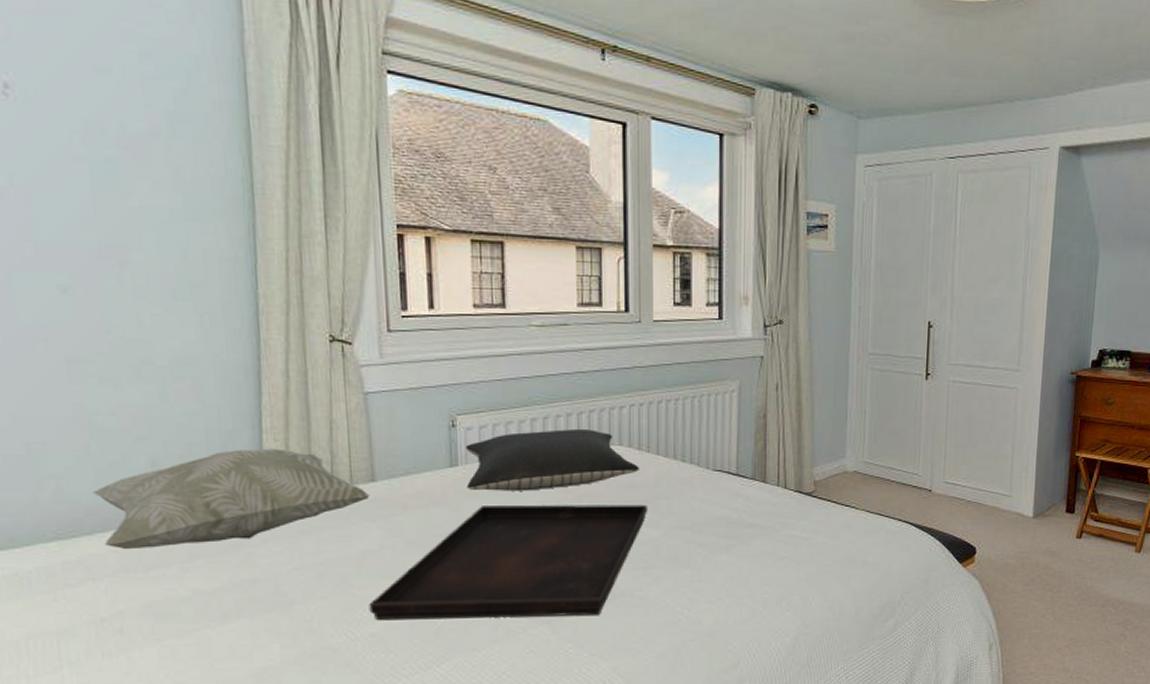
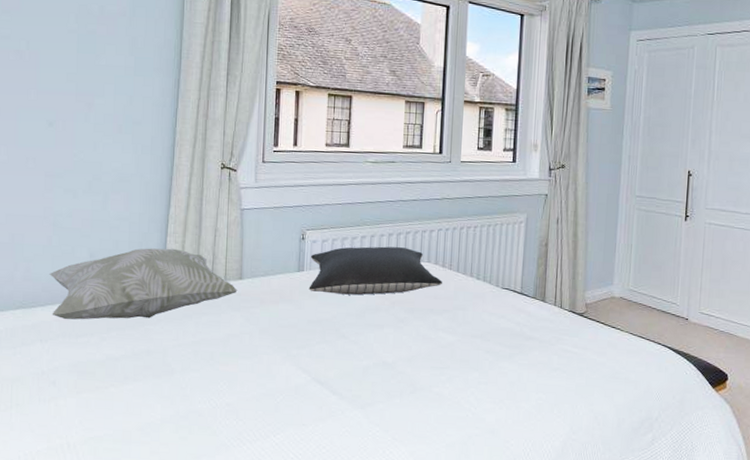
serving tray: present [369,504,648,621] -> none [228,305,448,405]

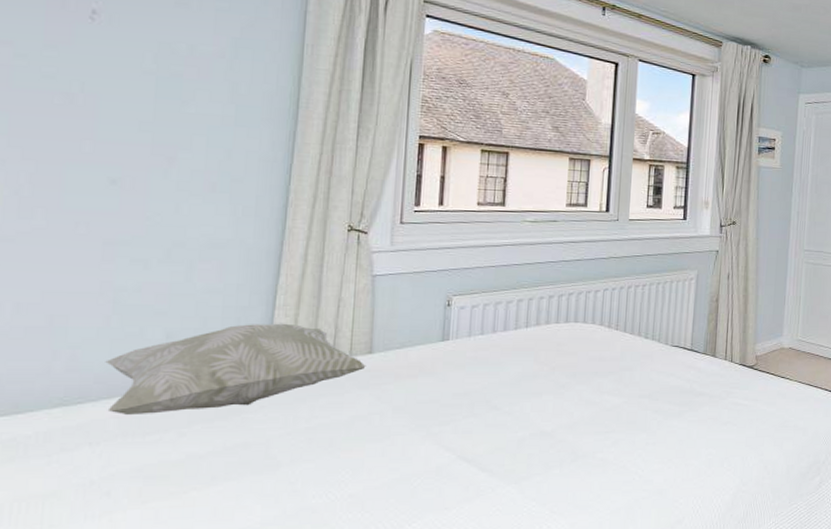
pillow: present [309,246,442,295] -> none [454,309,608,363]

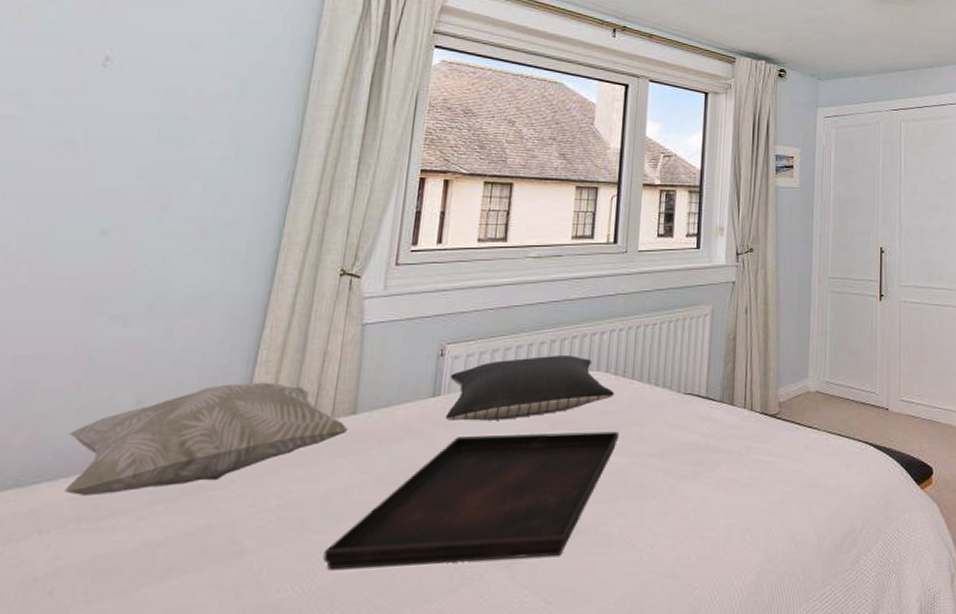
serving tray: none [351,375,613,482] -> present [323,431,620,571]
pillow: none [454,309,608,363] -> present [445,355,614,421]

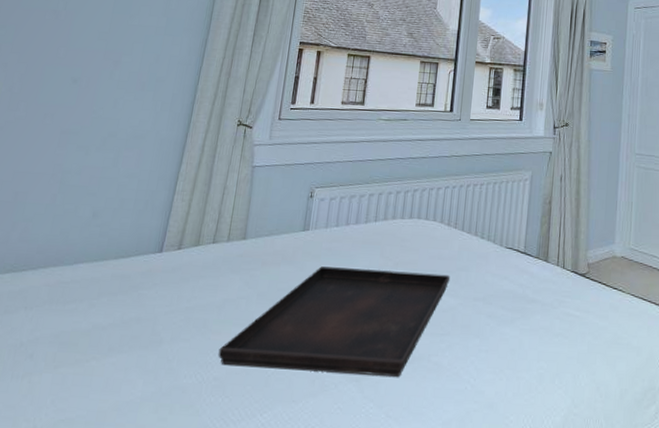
decorative pillow: present [65,382,349,497] -> none [43,206,240,285]
pillow: present [445,355,614,421] -> none [312,204,447,256]

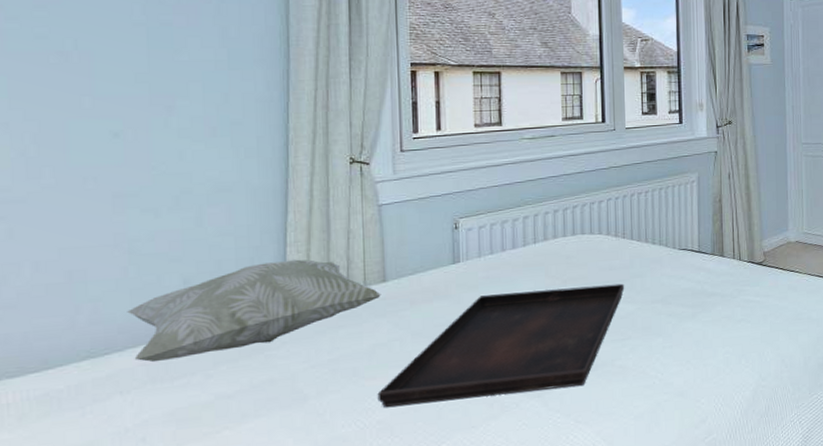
decorative pillow: none [43,206,240,285] -> present [127,259,381,363]

